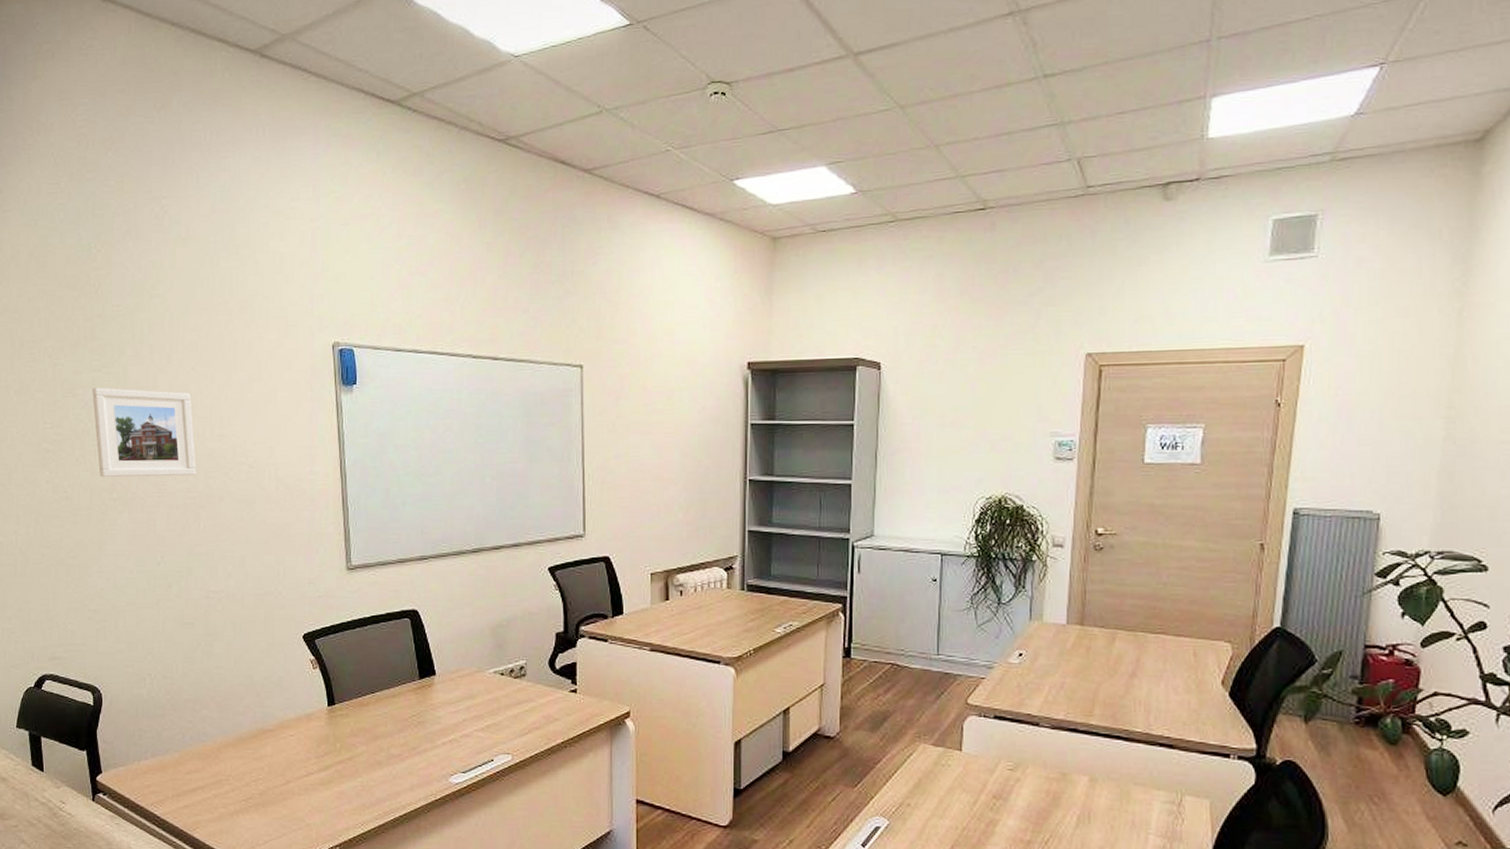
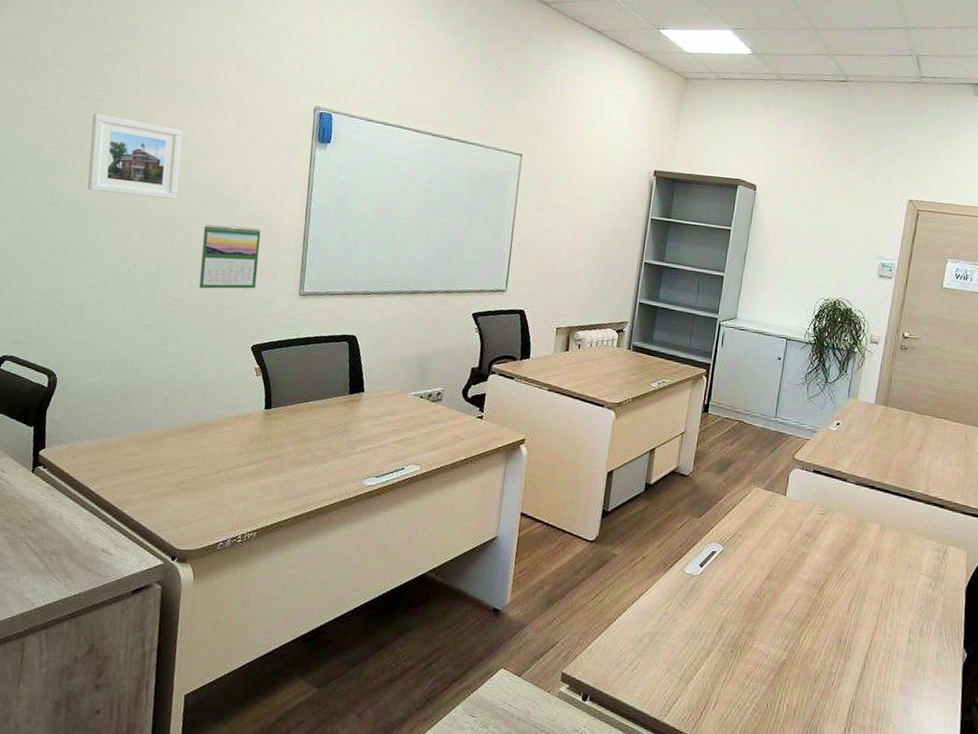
calendar: none [231,496,298,576] -> present [198,224,261,289]

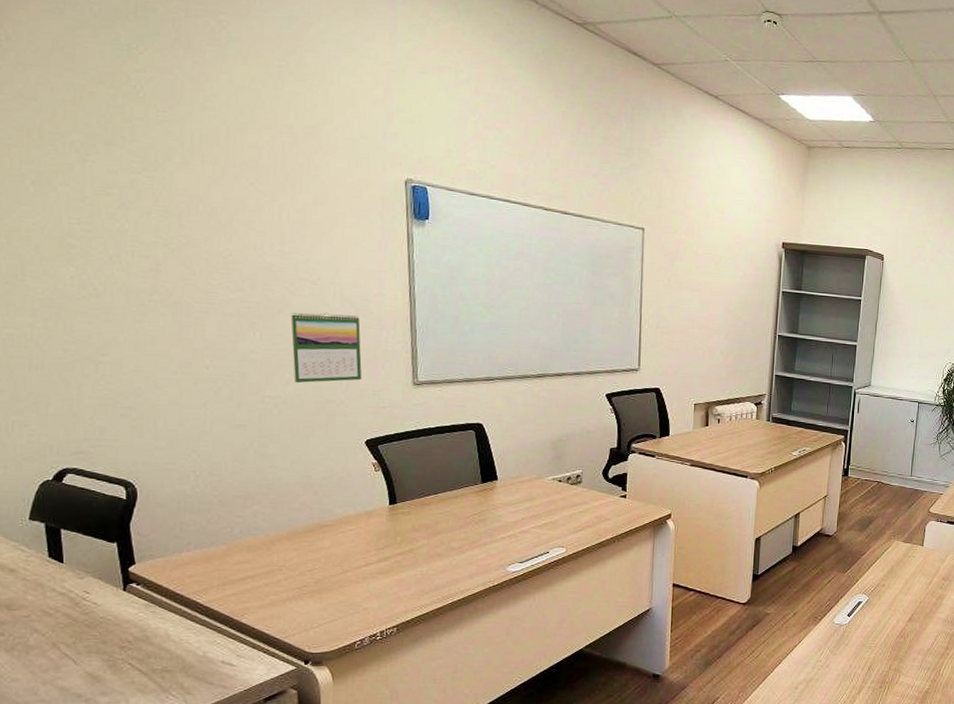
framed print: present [87,113,182,199] -> none [130,189,253,286]

